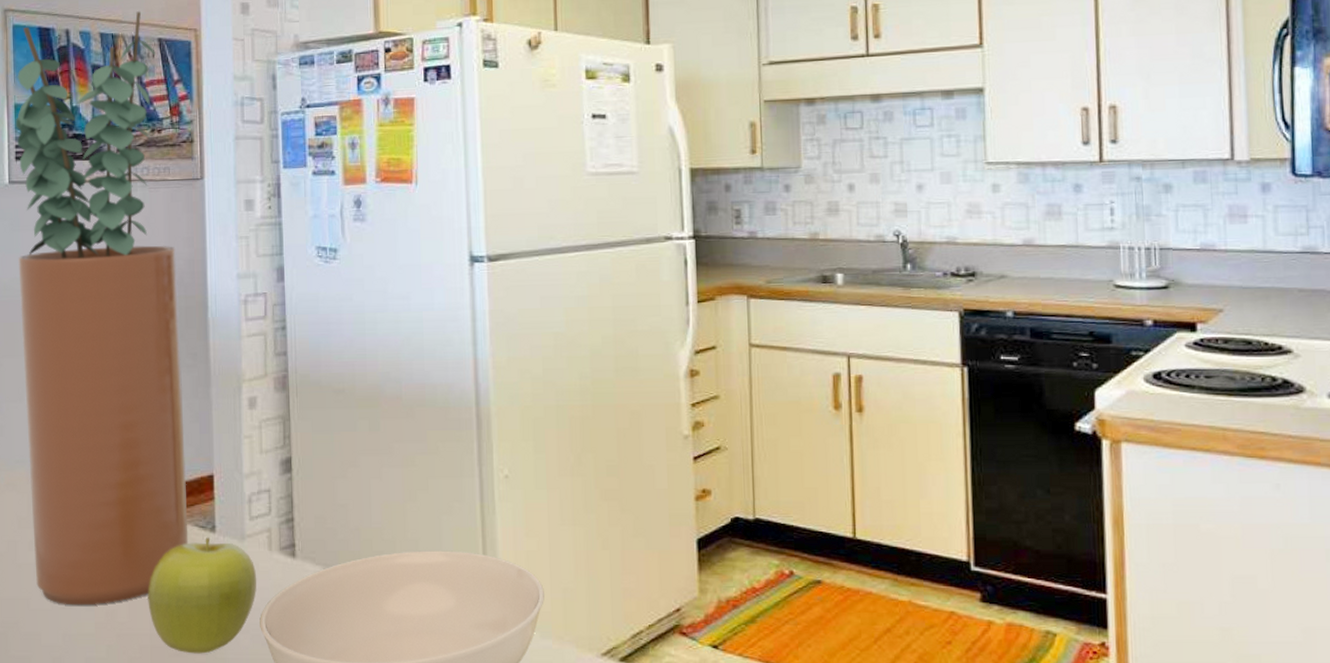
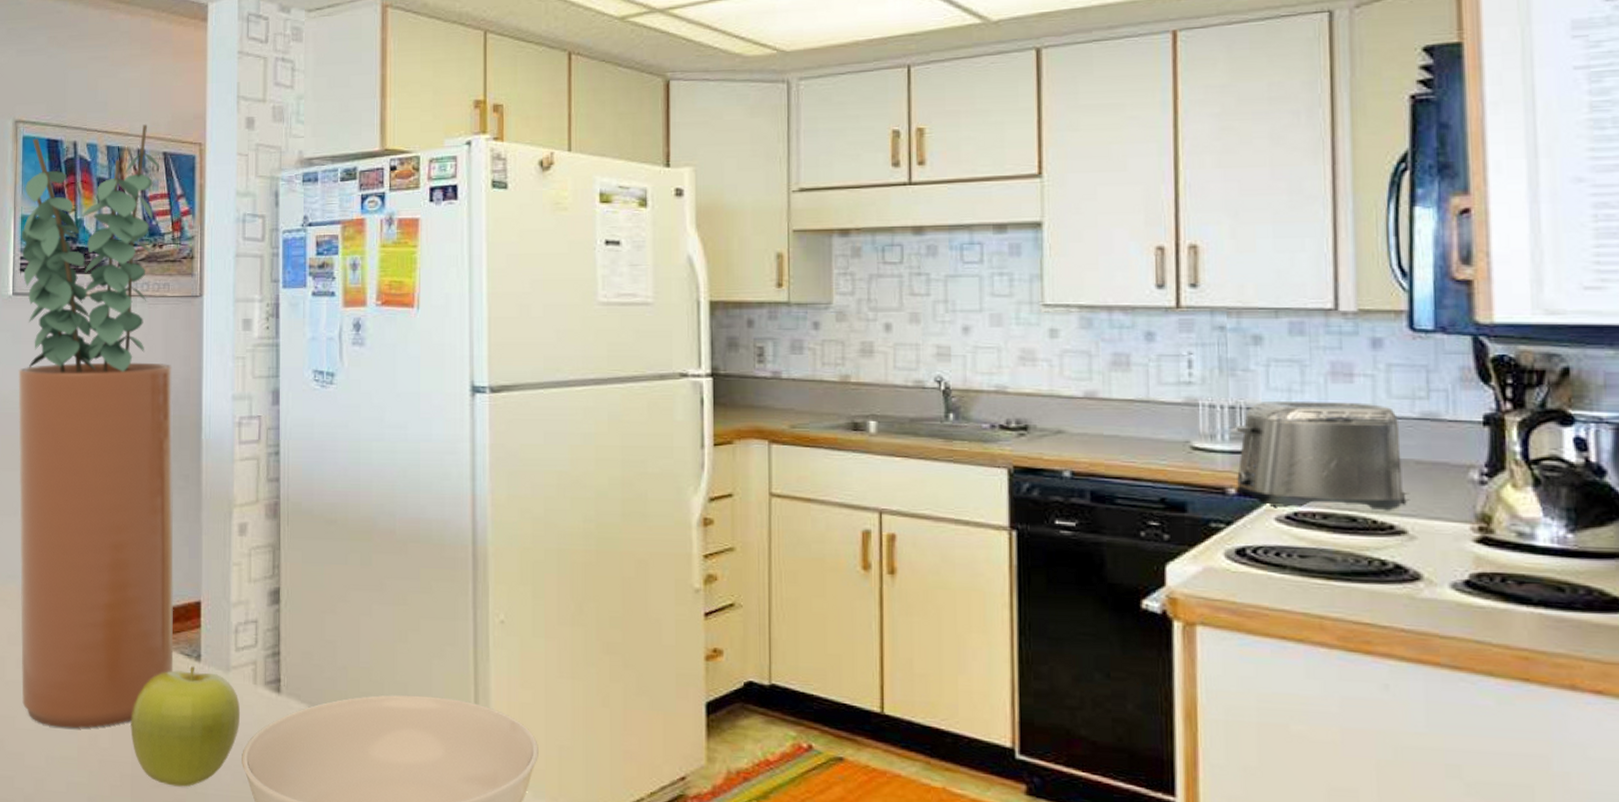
toaster: none [1152,240,1295,335] -> present [1237,402,1410,511]

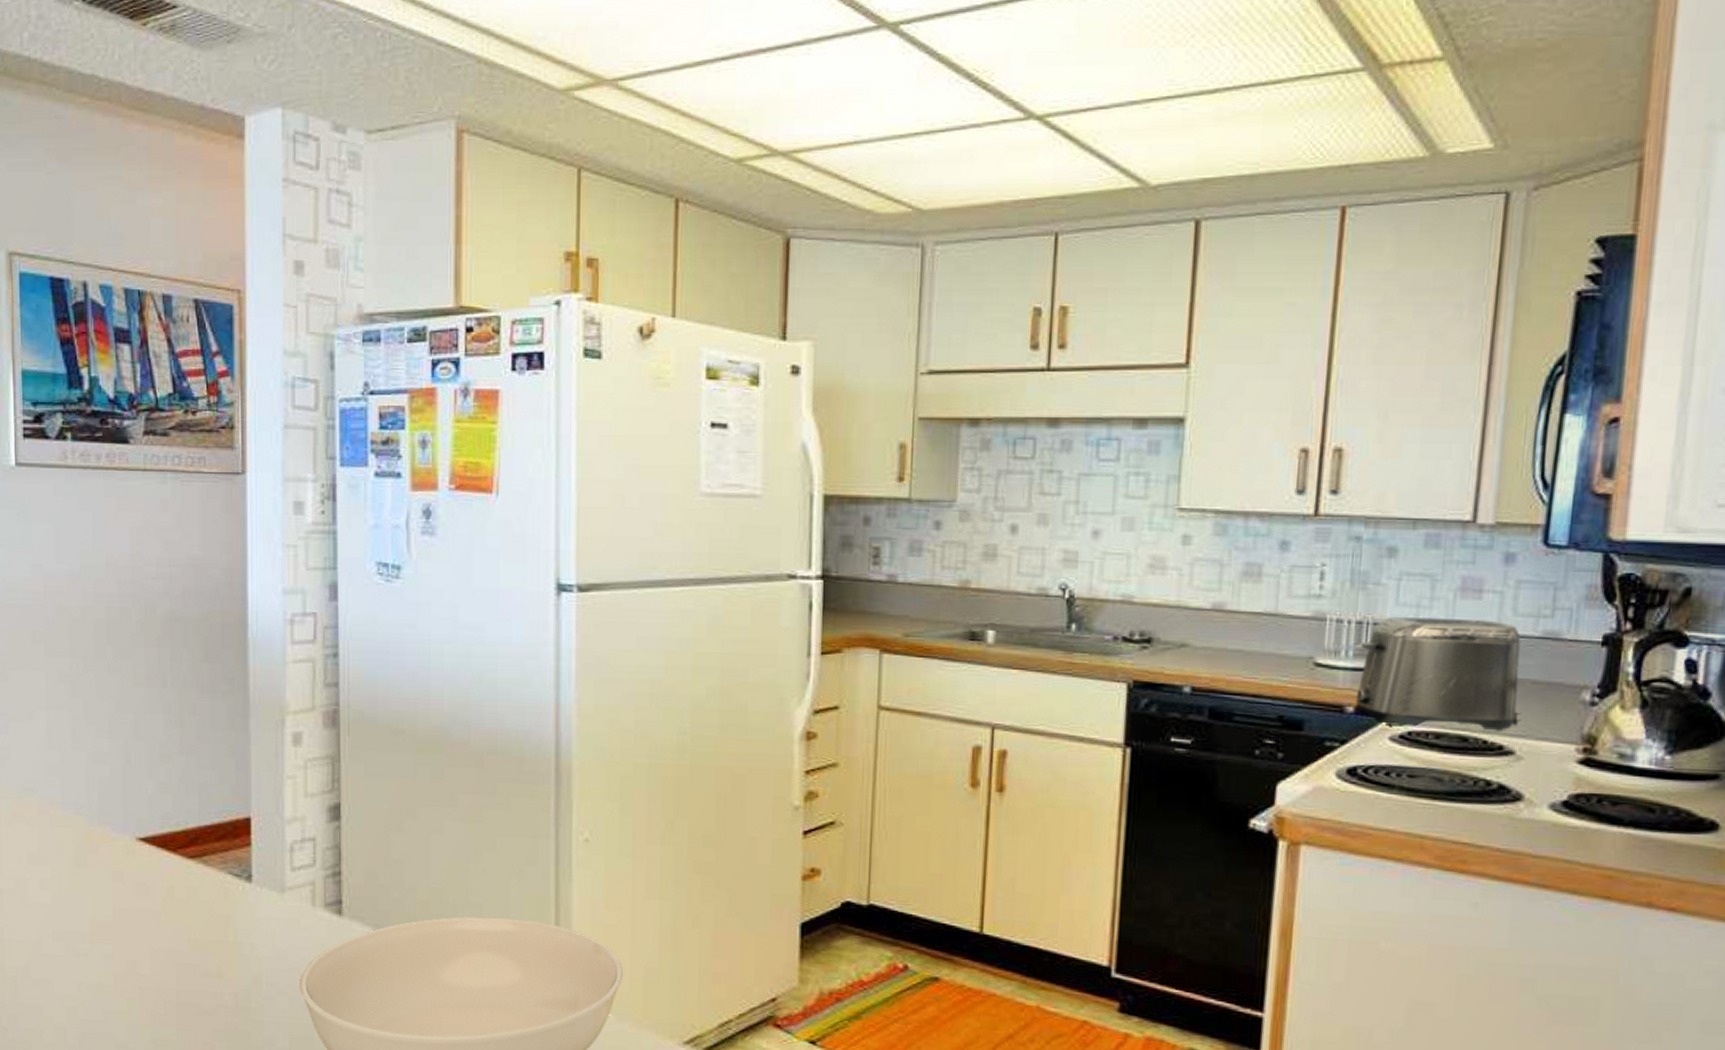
vase: present [18,124,174,728] -> none [23,264,221,954]
fruit: present [130,666,241,787] -> none [174,887,298,1014]

